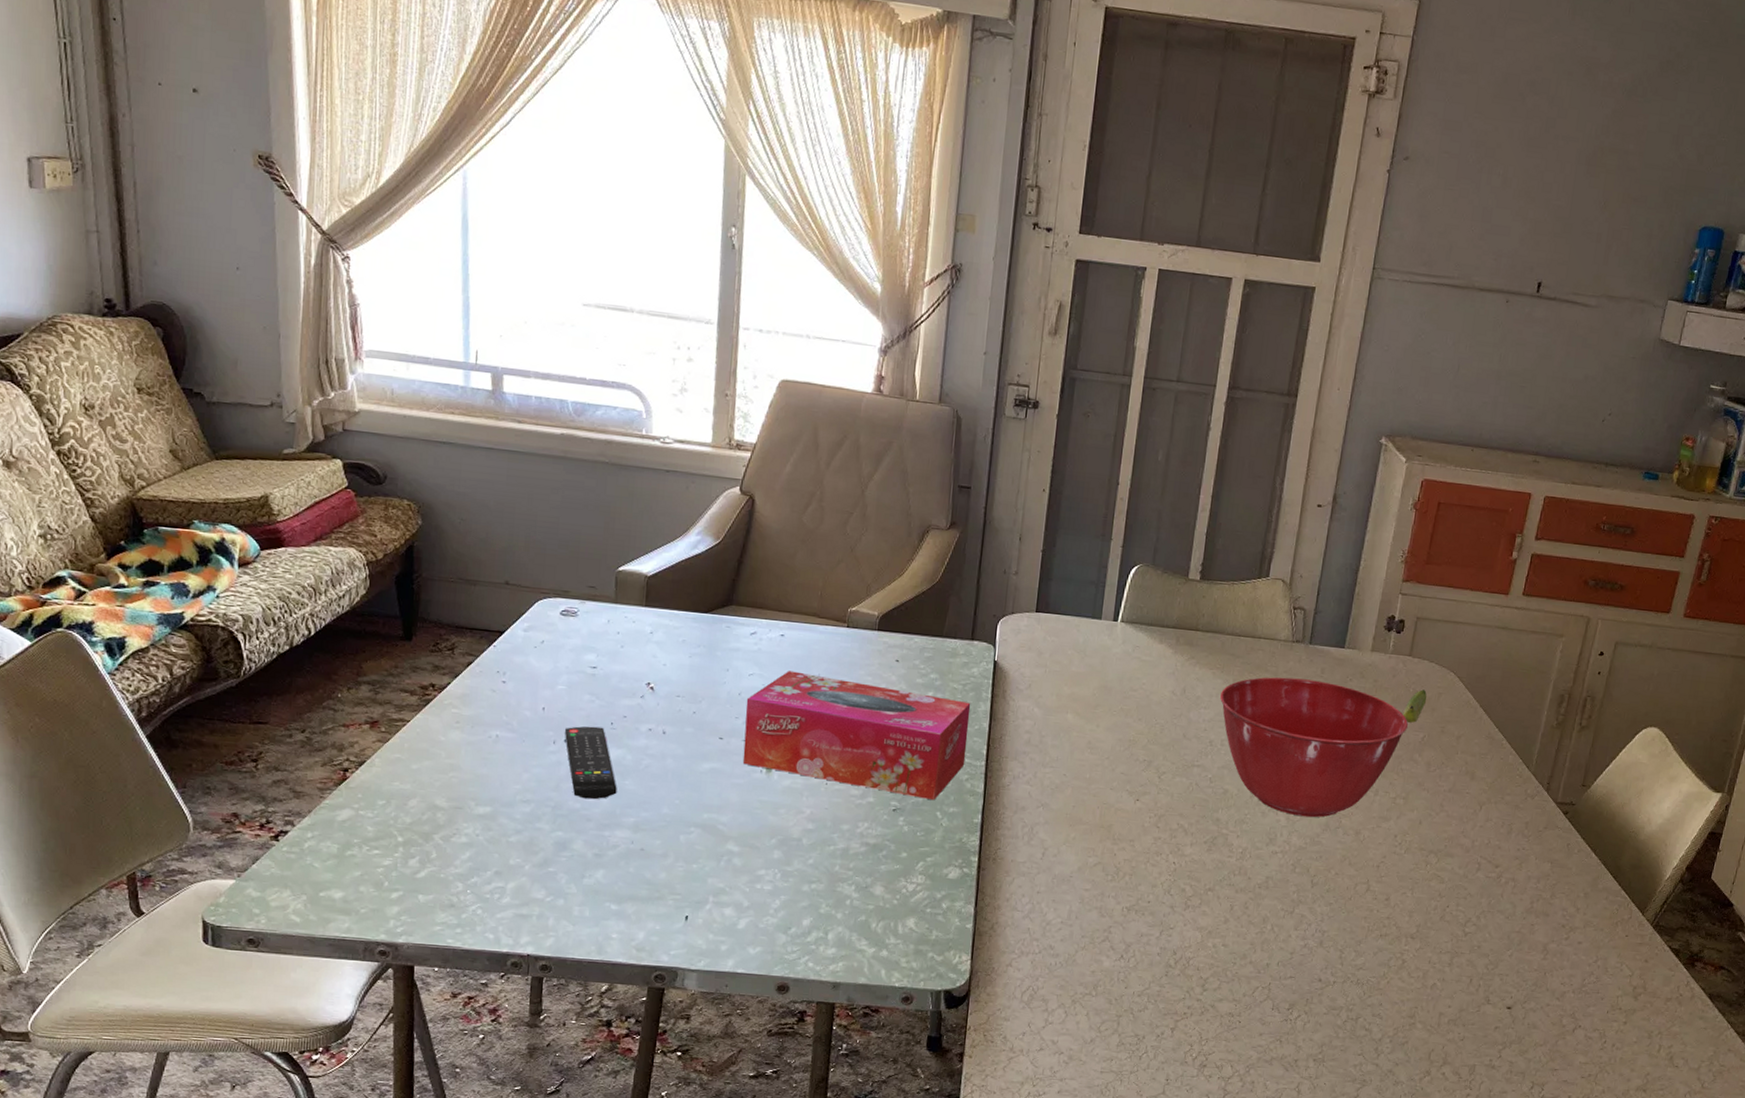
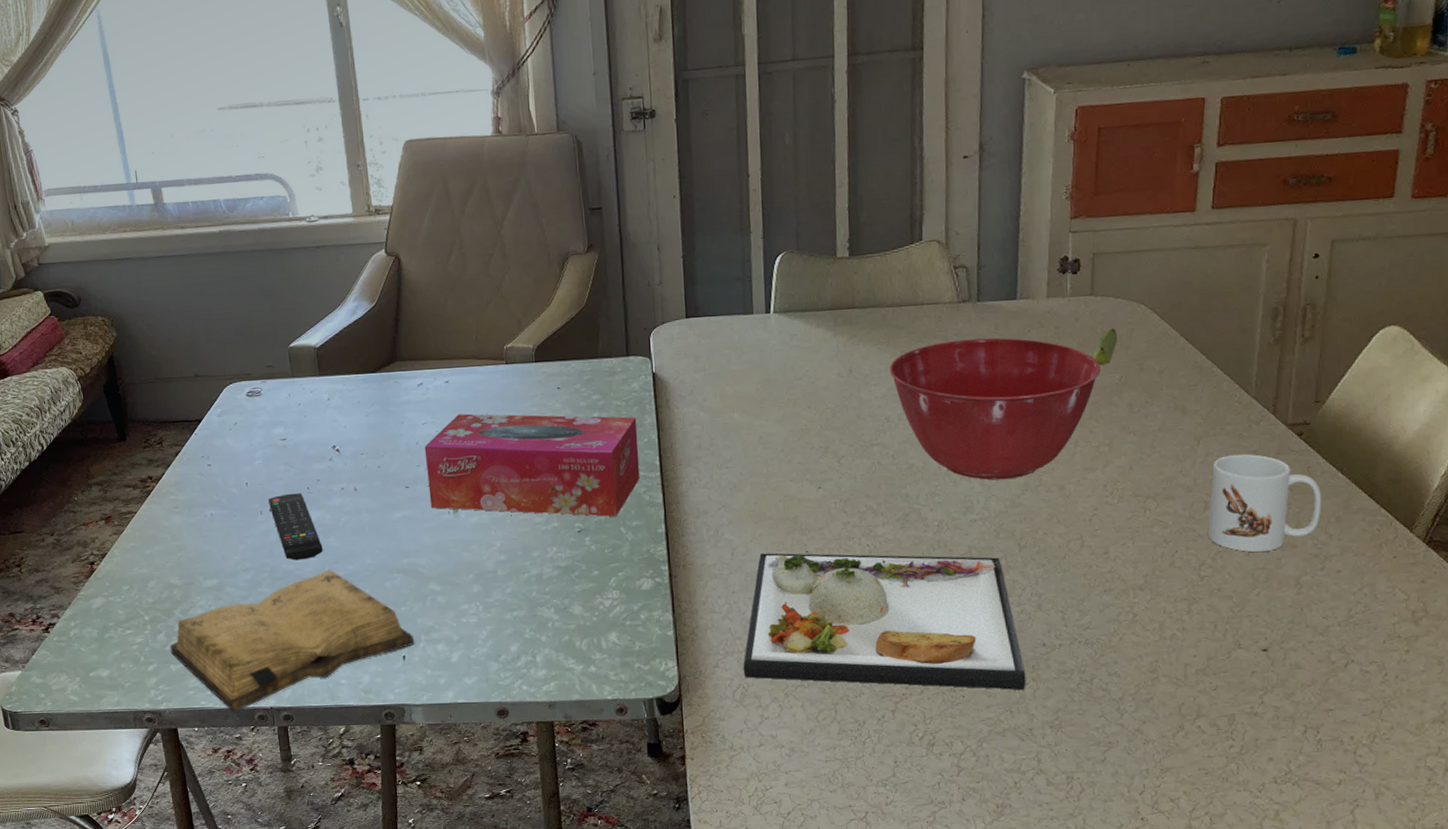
diary: none [420,813,701,955] -> present [169,569,415,712]
dinner plate: none [1035,857,1300,1022] -> present [743,550,1026,691]
mug: none [1477,823,1576,917] -> present [1208,453,1322,553]

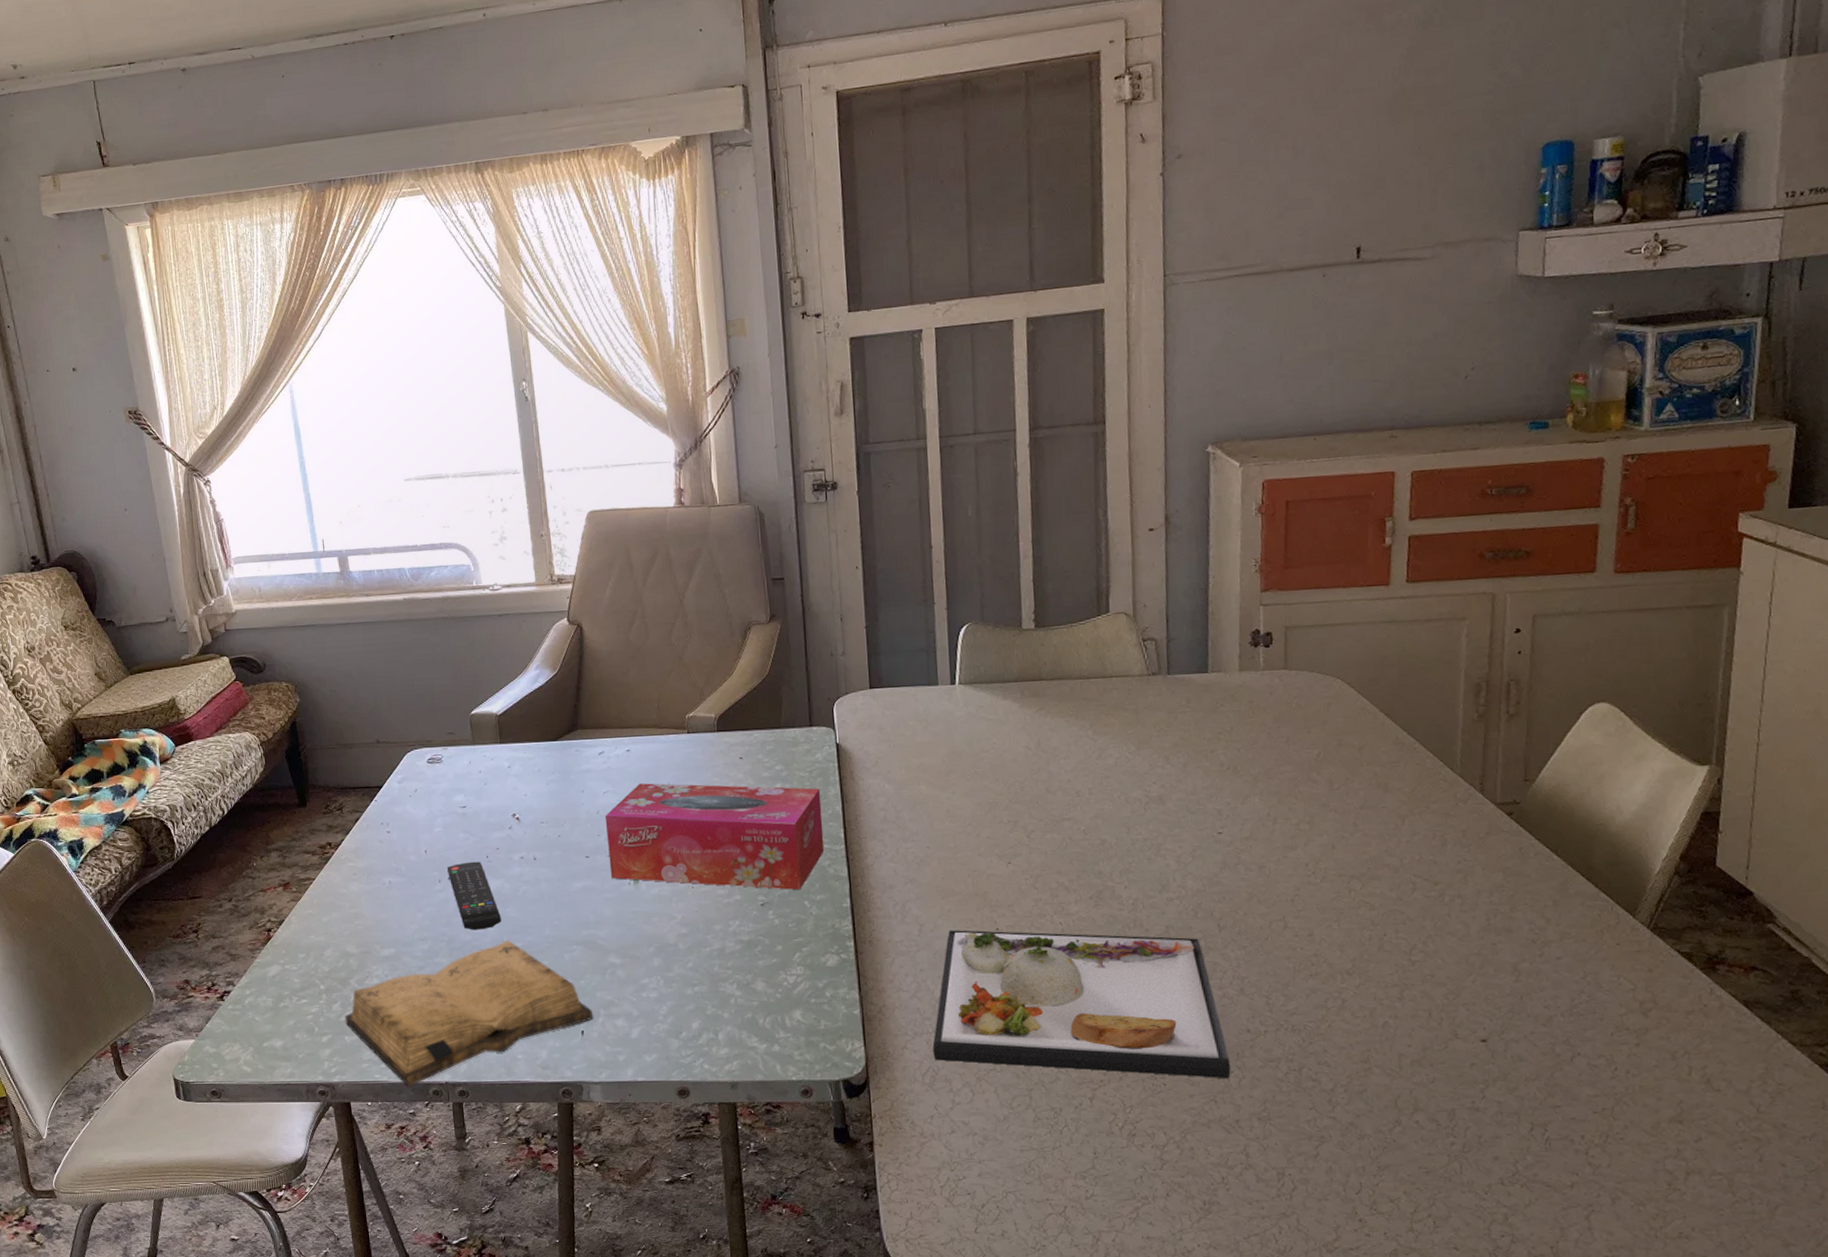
mixing bowl: present [889,337,1102,480] -> none [1078,711,1299,858]
banana: present [1093,328,1118,365] -> none [1289,702,1315,740]
mug: present [1208,453,1322,553] -> none [1417,833,1537,937]

